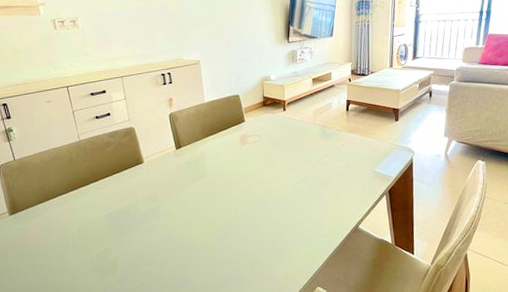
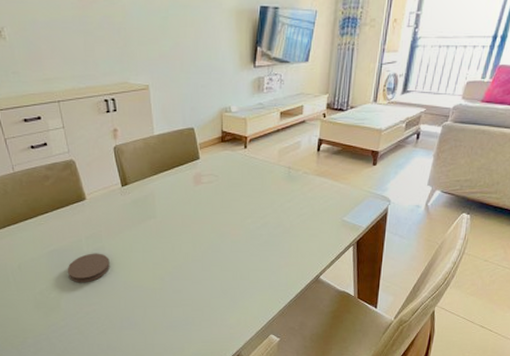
coaster: none [124,213,164,244] -> present [67,253,110,283]

